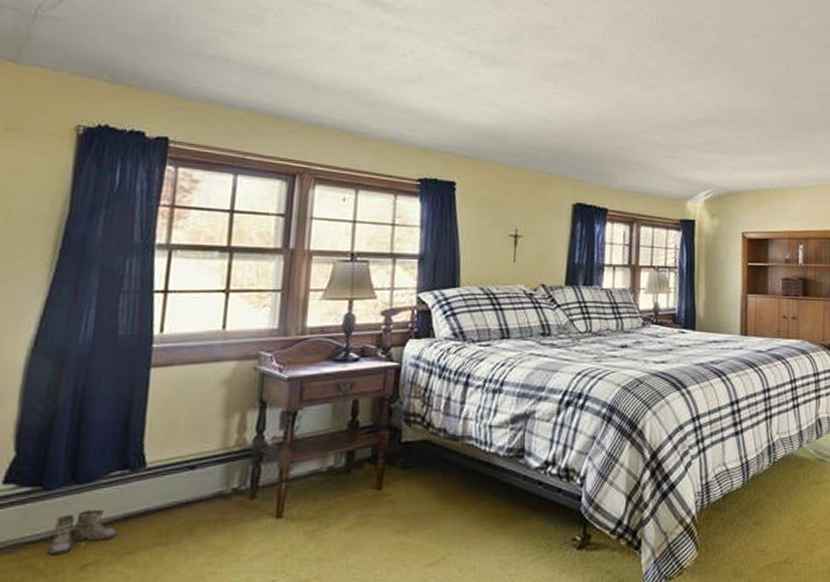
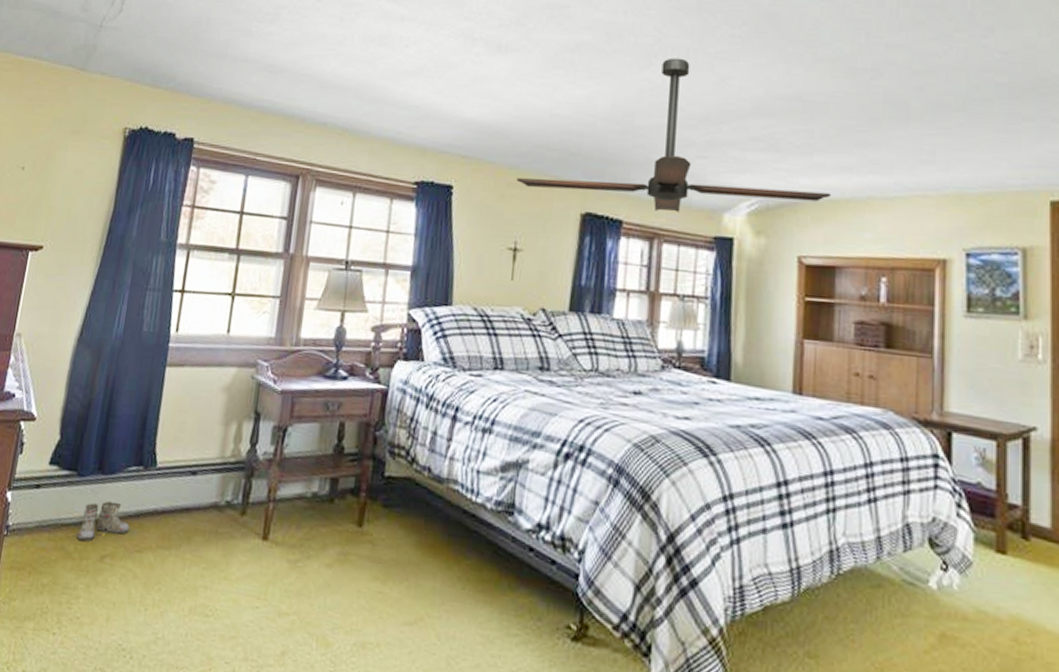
ceiling fan: none [514,76,765,201] -> present [516,58,832,212]

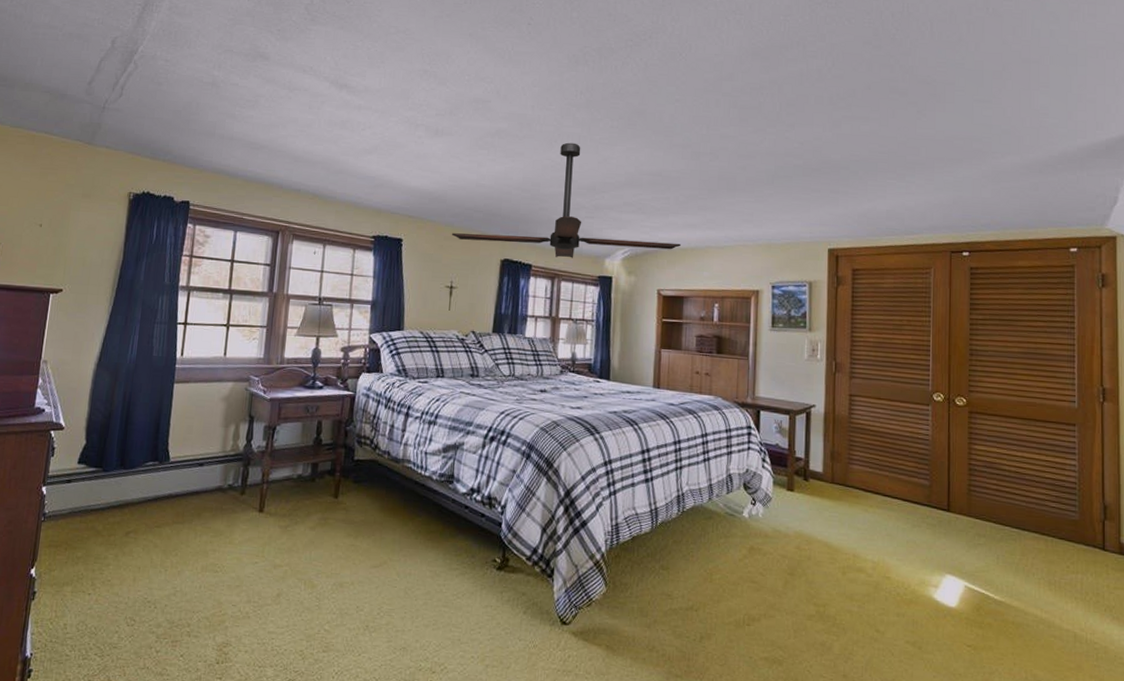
boots: present [74,500,130,542] -> none [102,489,149,522]

